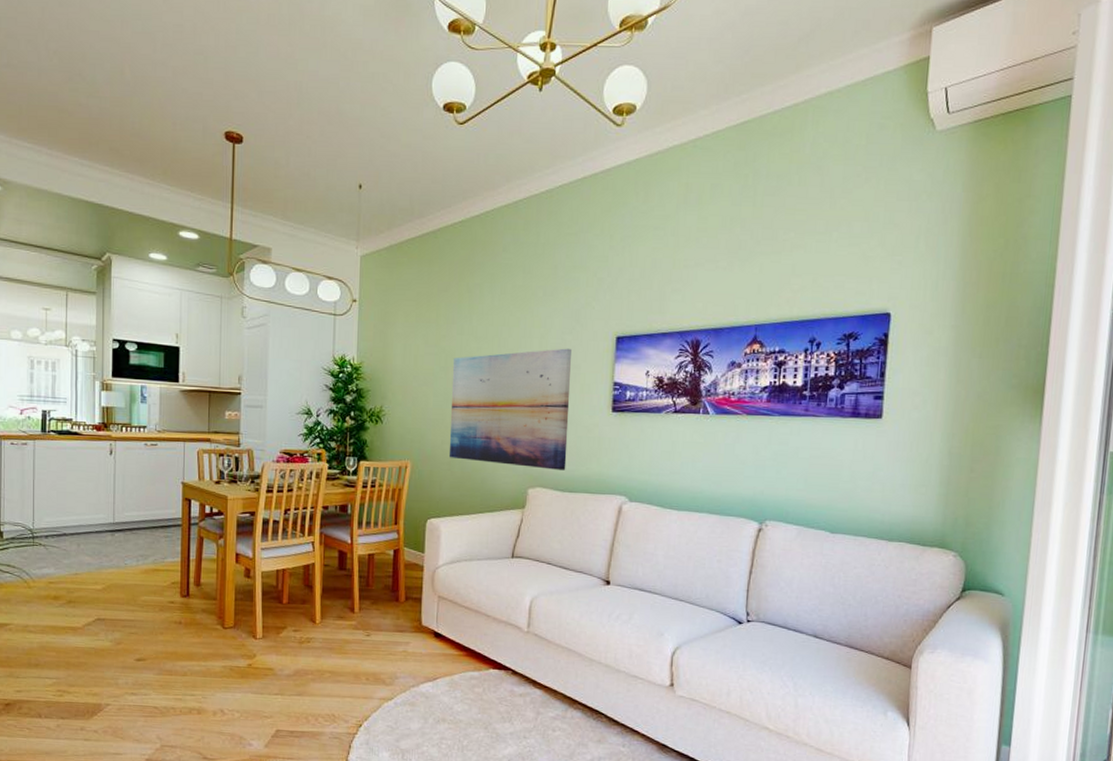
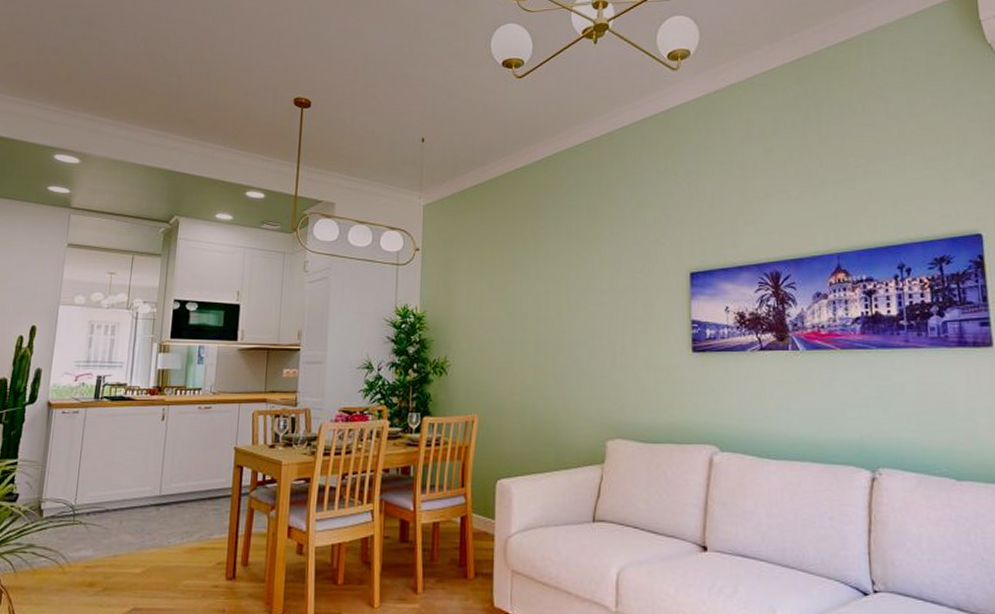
wall art: present [448,348,571,470] -> none [518,287,647,419]

